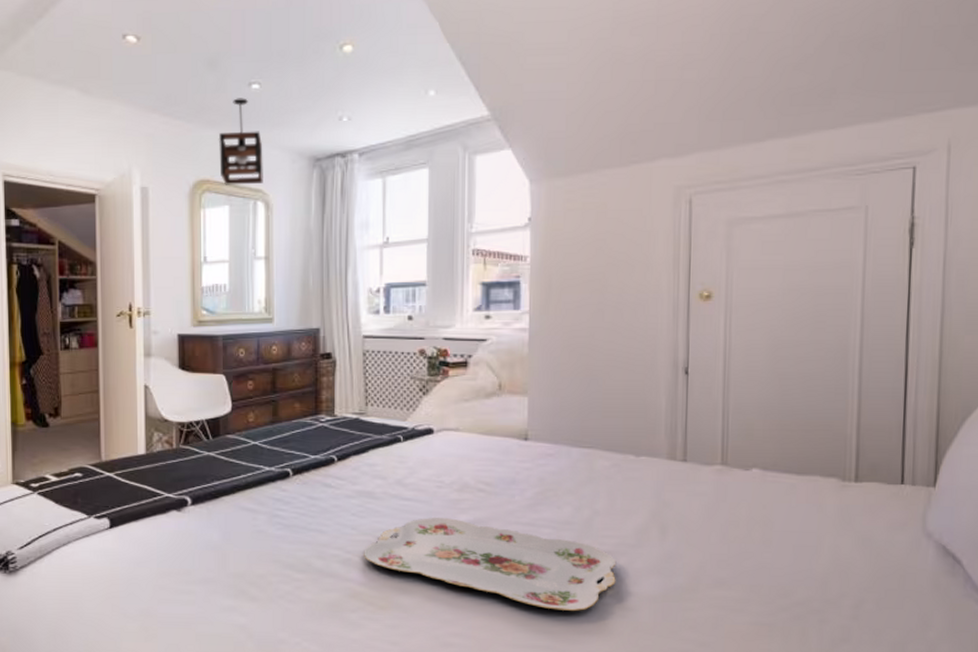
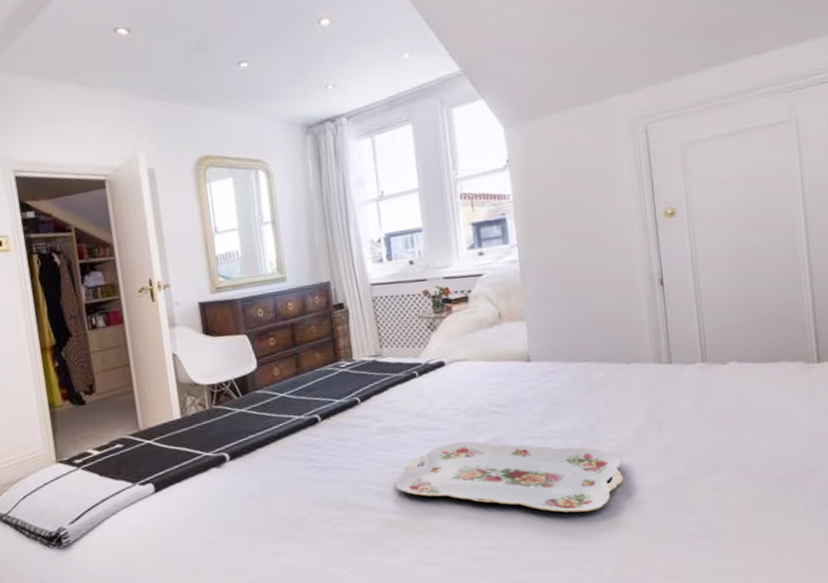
pendant light: present [218,98,263,185] -> none [215,76,262,159]

